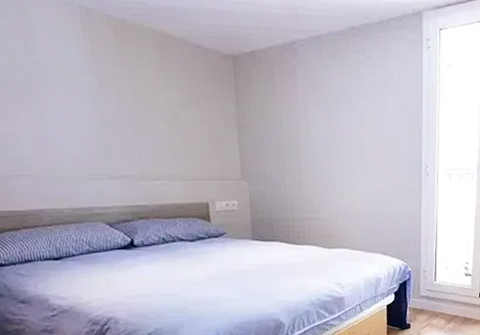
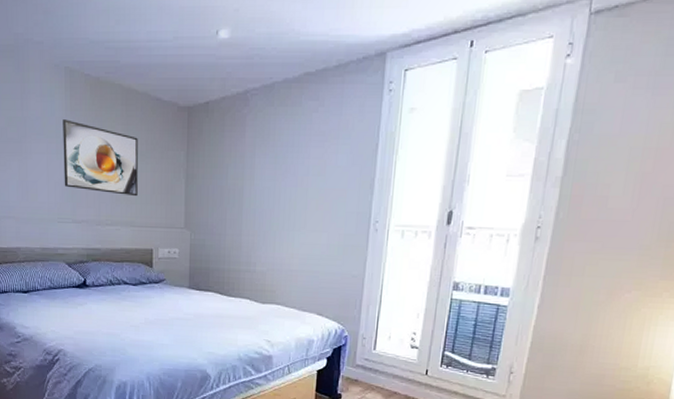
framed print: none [83,64,185,149] -> present [63,119,138,197]

